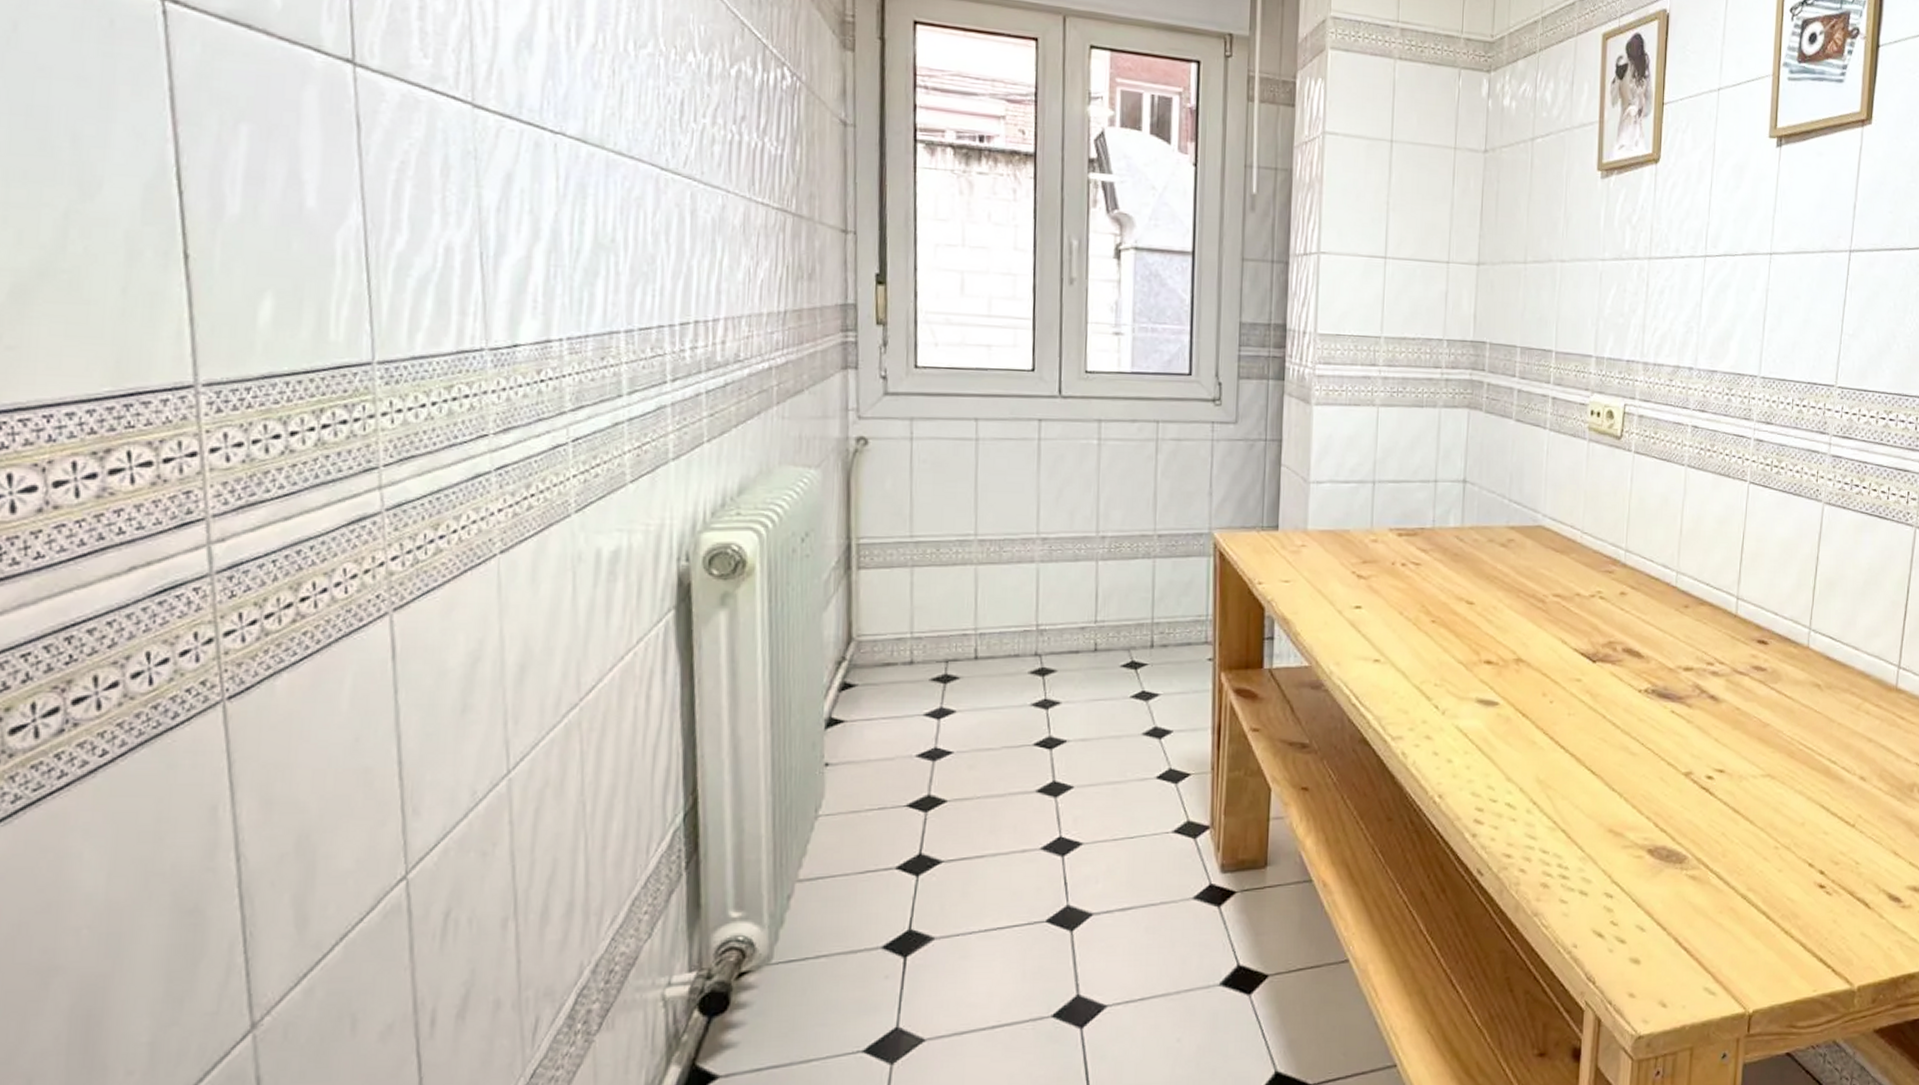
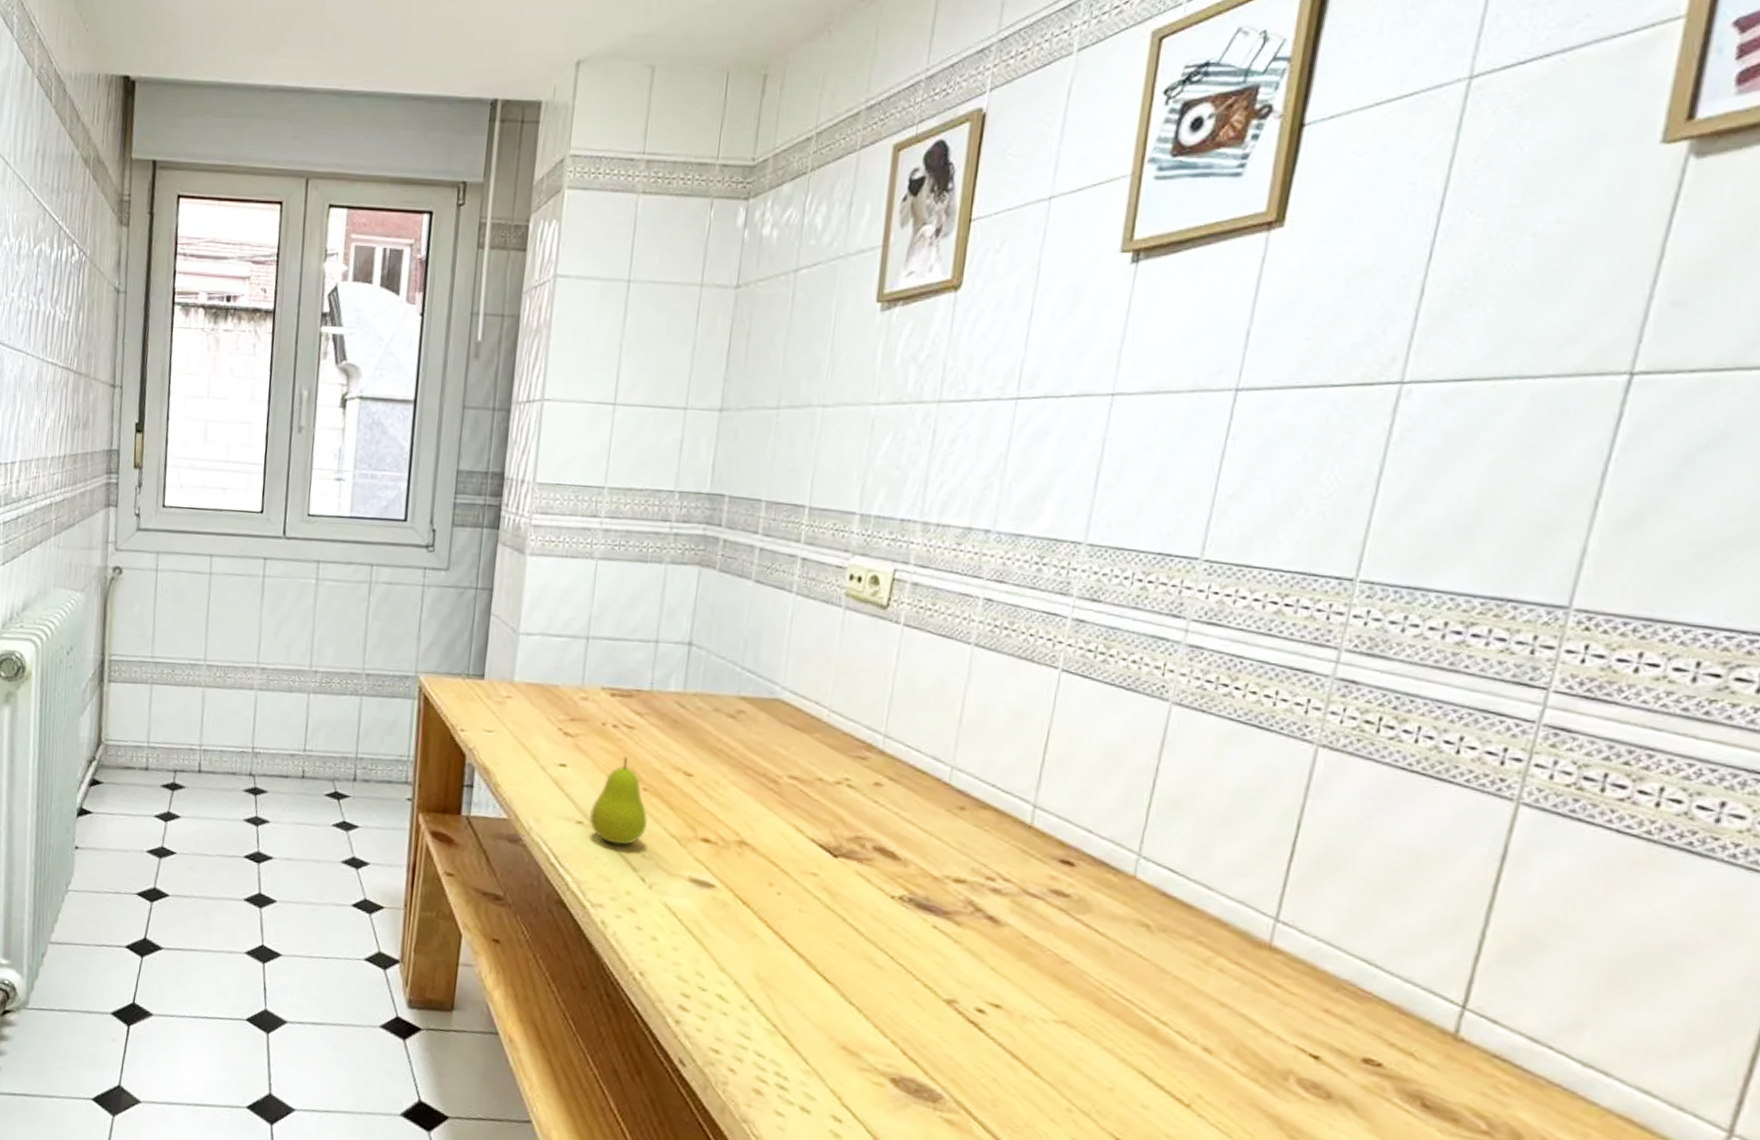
fruit: none [1386,593,1437,677] -> present [590,757,648,846]

